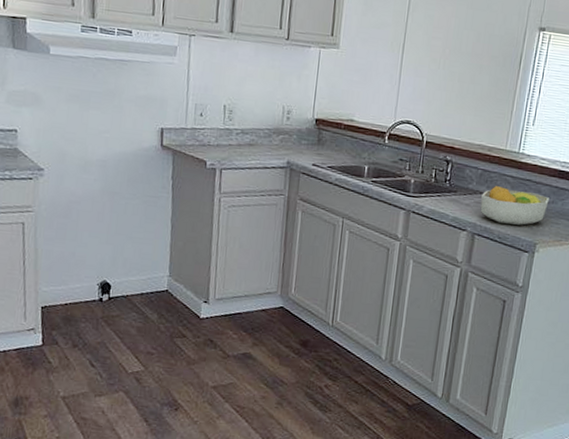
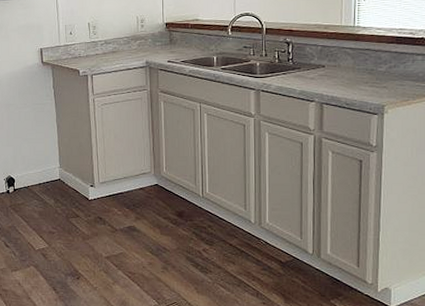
fruit bowl: present [480,186,549,226] -> none [324,58,391,91]

